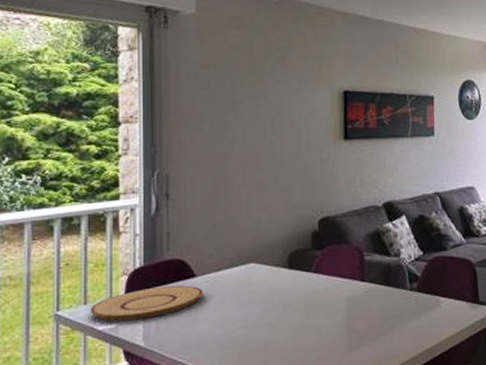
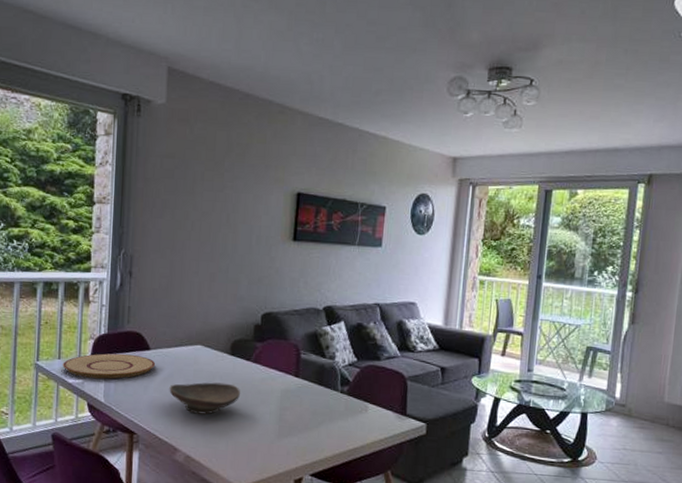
decorative bowl: none [221,300,304,341] -> present [169,382,241,415]

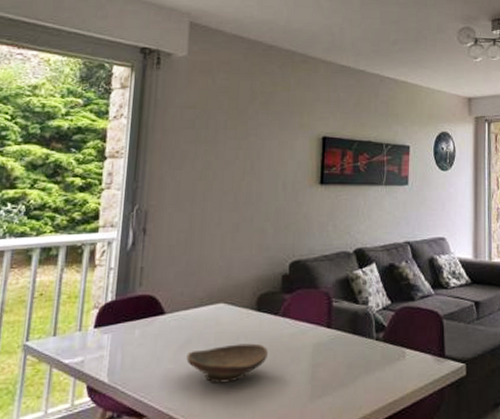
plate: present [63,353,156,379] -> none [58,321,171,355]

